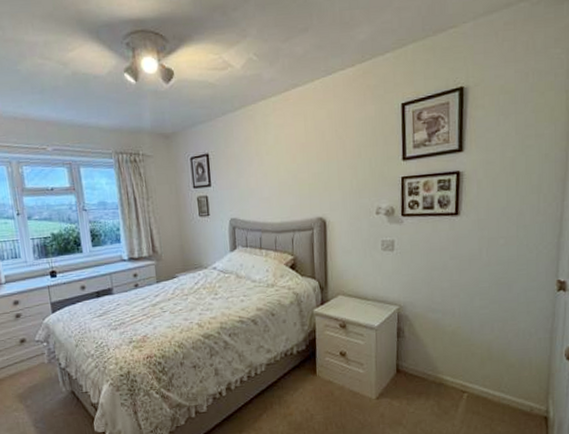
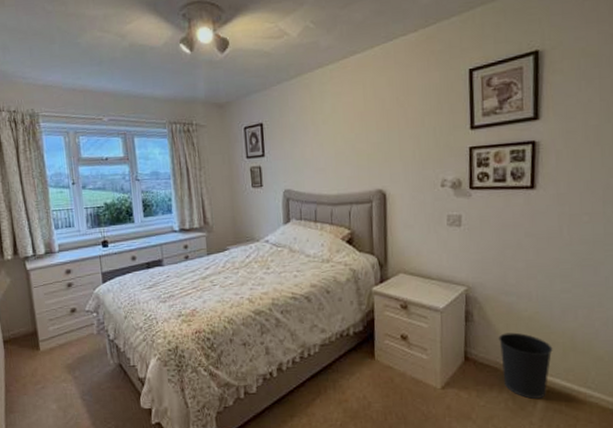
wastebasket: none [426,345,472,404] -> present [499,332,553,399]

